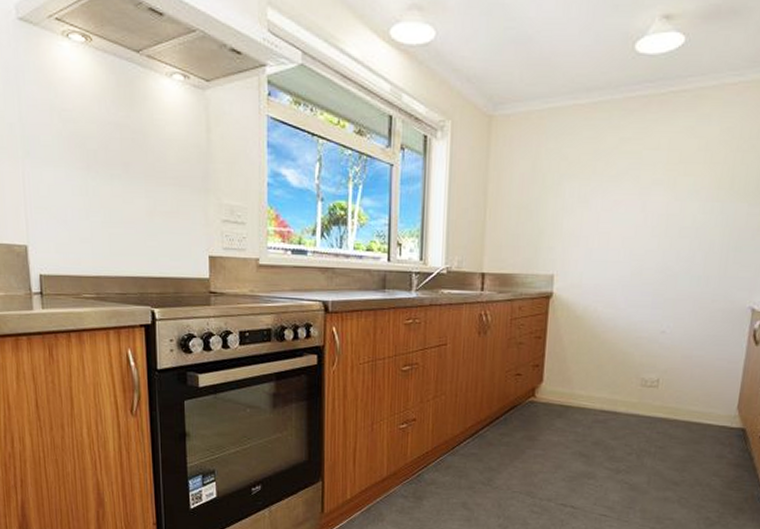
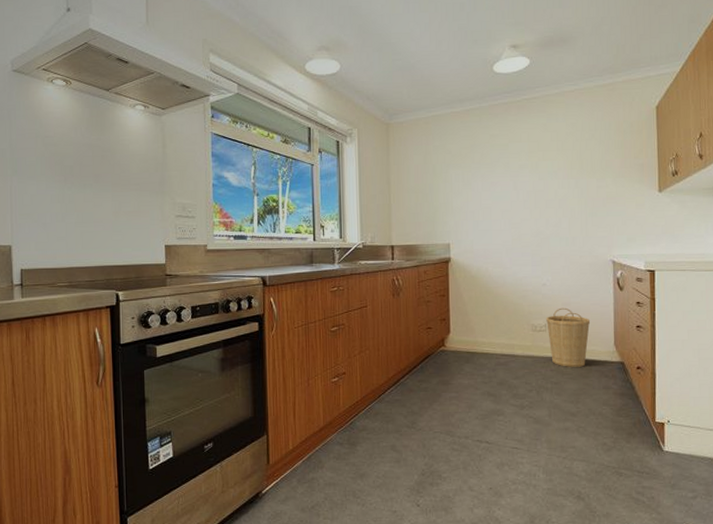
basket: none [659,361,714,431] -> present [546,307,591,367]

